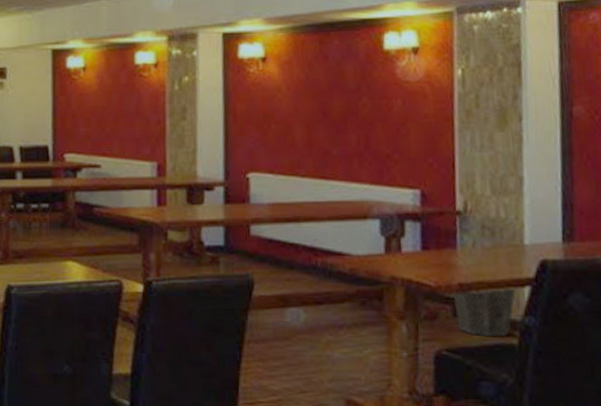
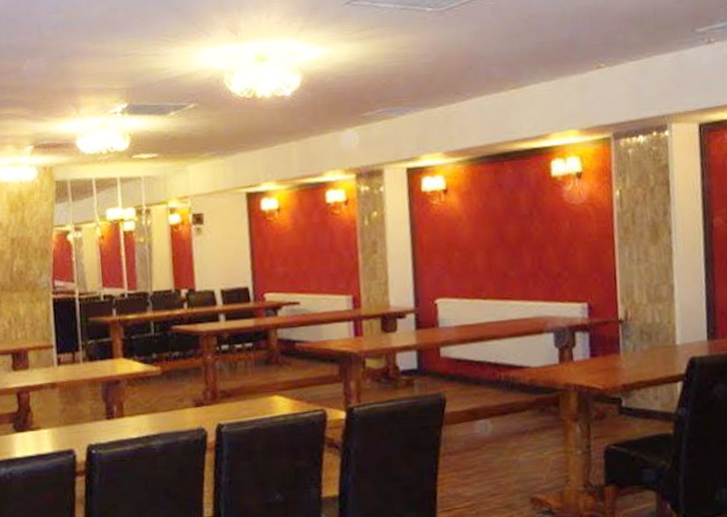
waste bin: present [452,288,516,337] -> none [618,384,670,430]

